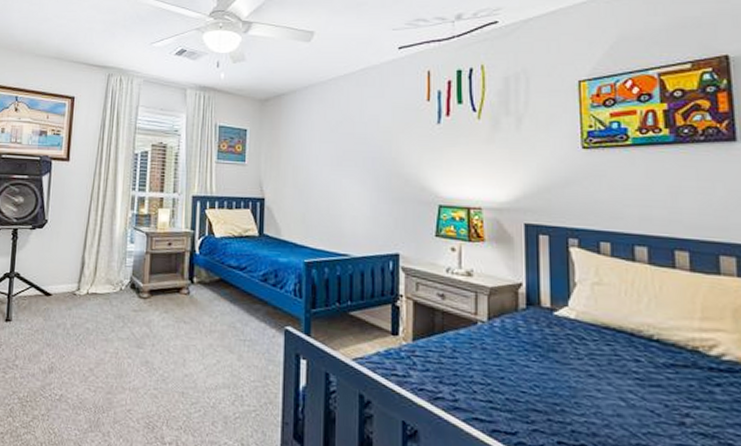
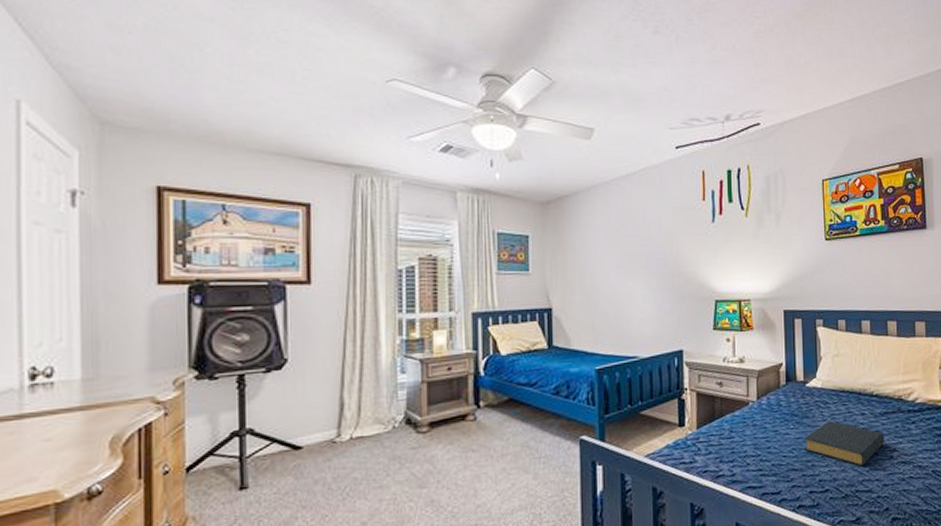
hardback book: none [549,360,672,427] -> present [803,420,885,467]

